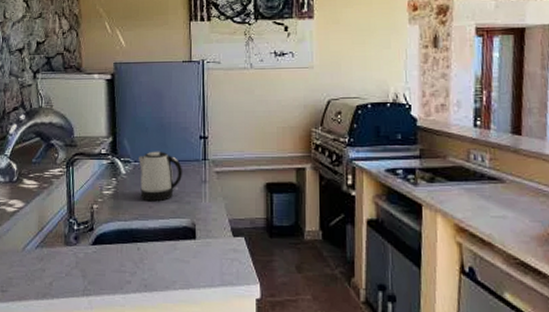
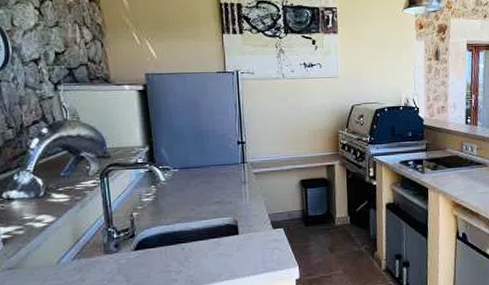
kettle: present [139,151,183,202] -> none [178,157,223,205]

